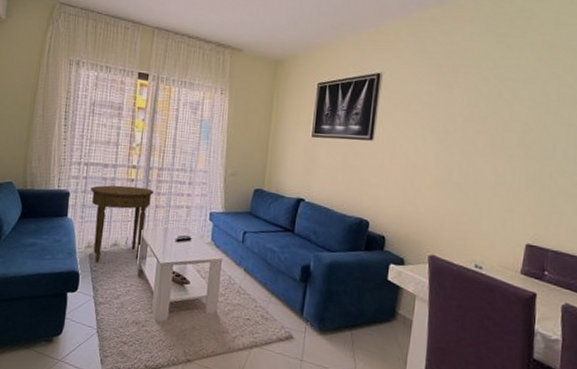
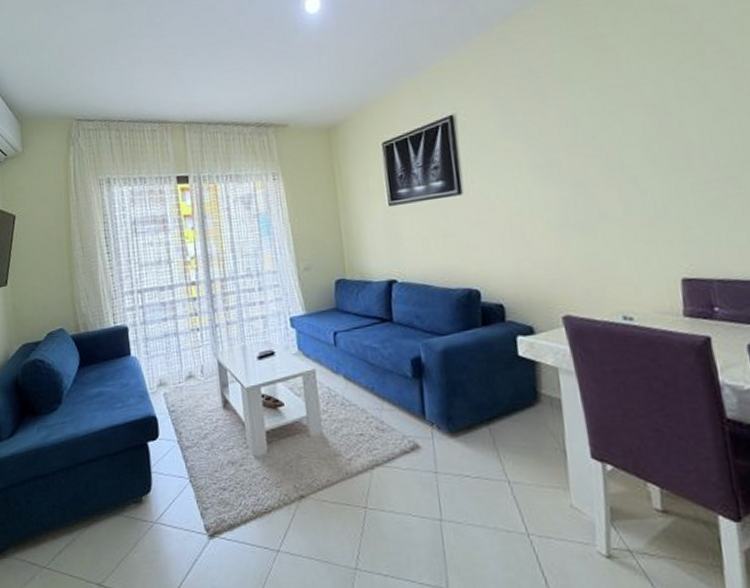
side table: present [90,185,154,262] -> none [150,304,221,401]

